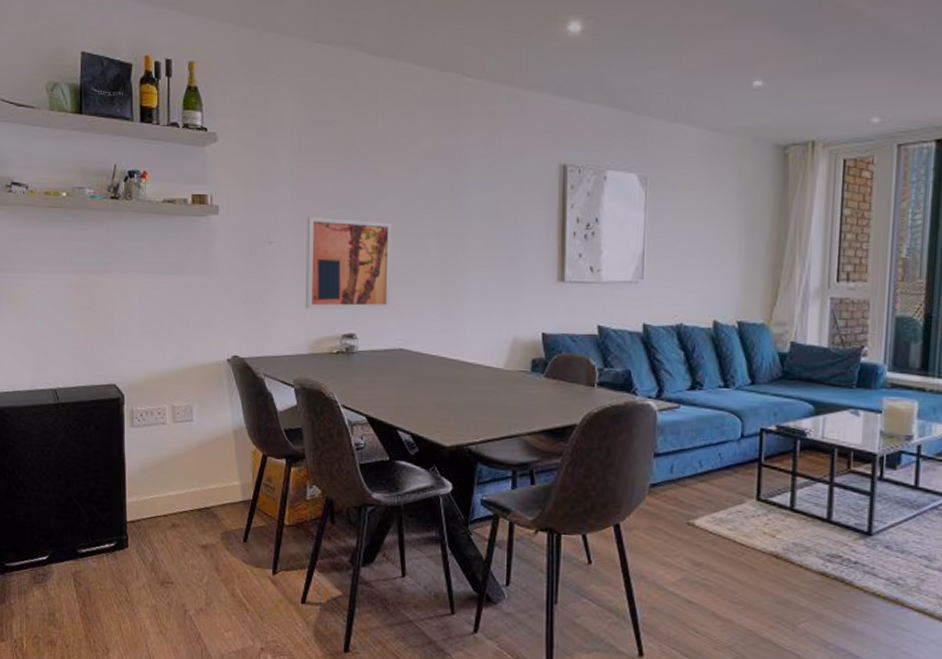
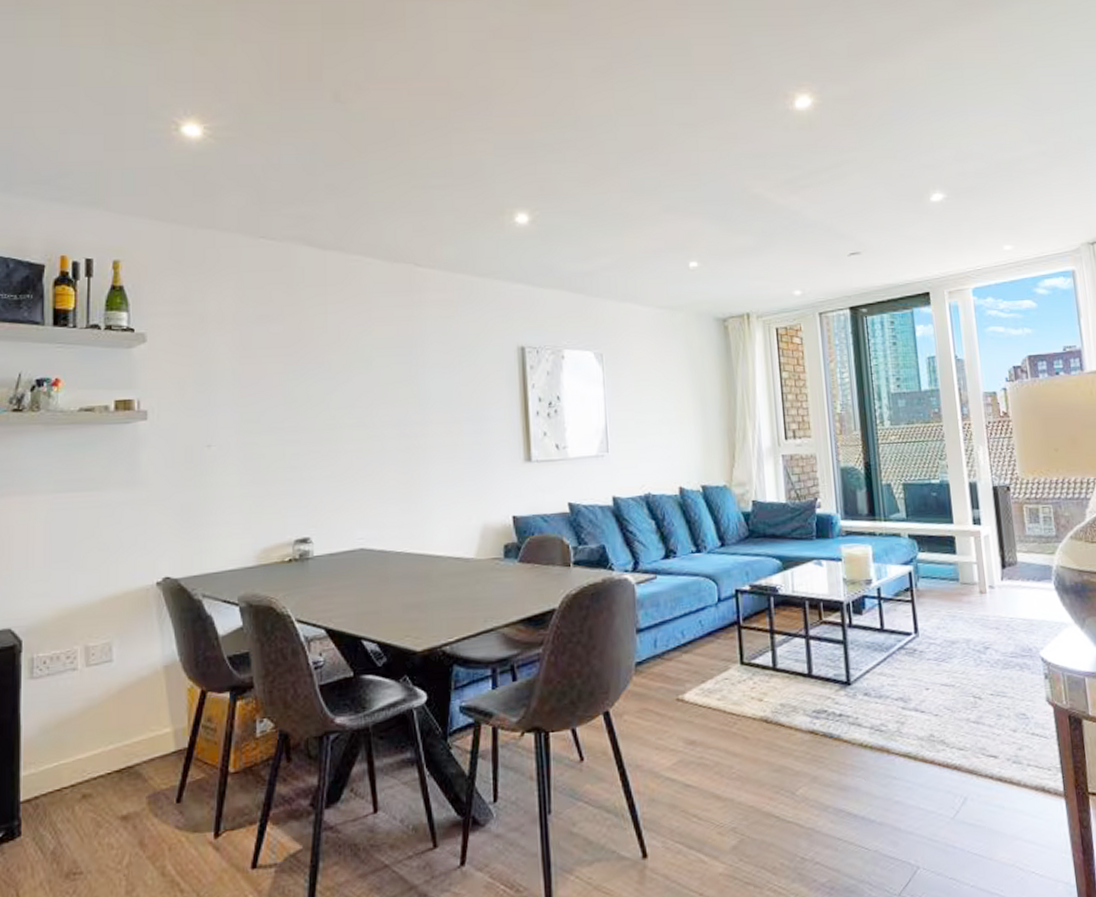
wall art: present [306,217,393,310] -> none [251,415,348,516]

